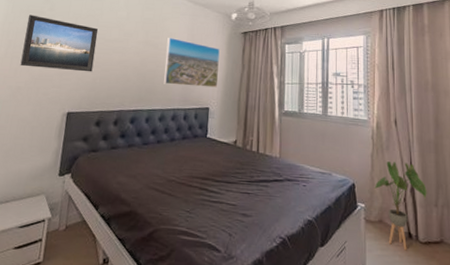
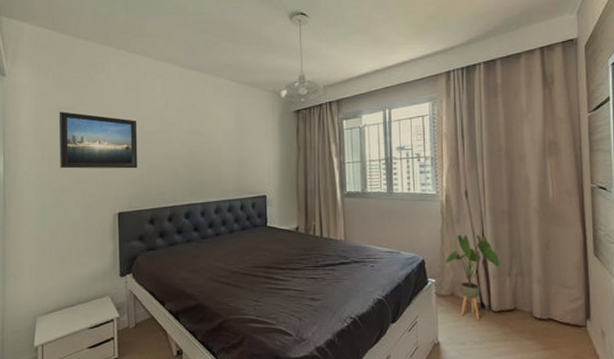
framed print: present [164,37,220,88] -> none [213,123,273,175]

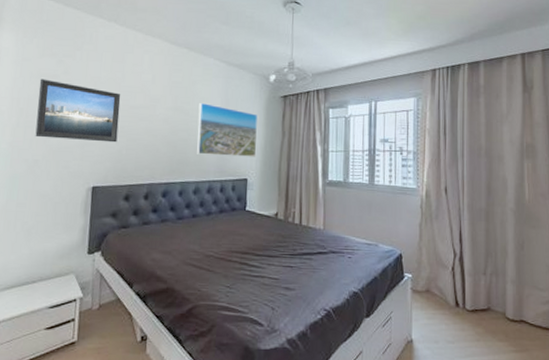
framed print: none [213,123,273,175] -> present [197,102,257,157]
house plant: present [445,235,500,321] -> none [422,231,476,319]

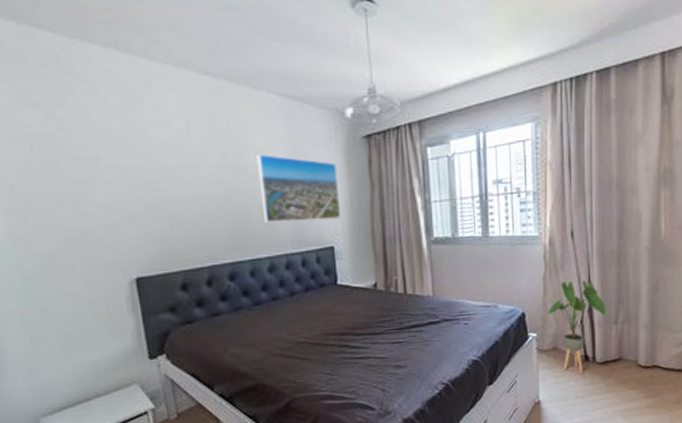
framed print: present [35,79,121,143] -> none [25,140,156,223]
house plant: none [422,231,476,319] -> present [547,280,606,374]

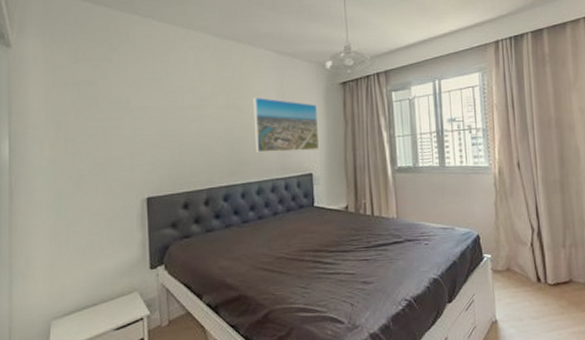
house plant: present [547,280,606,374] -> none [500,206,554,295]

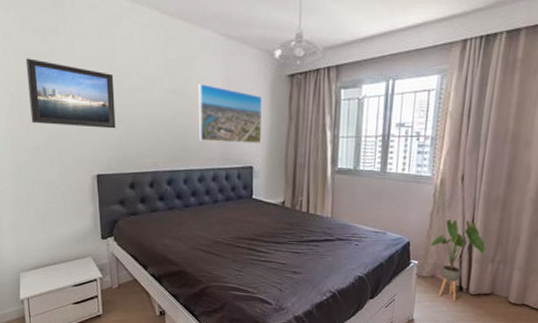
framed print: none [75,86,169,151] -> present [25,58,116,129]
house plant: none [500,206,554,295] -> present [430,220,486,302]

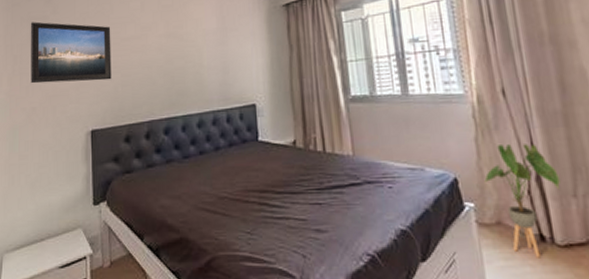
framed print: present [198,83,262,144] -> none [193,24,263,83]

